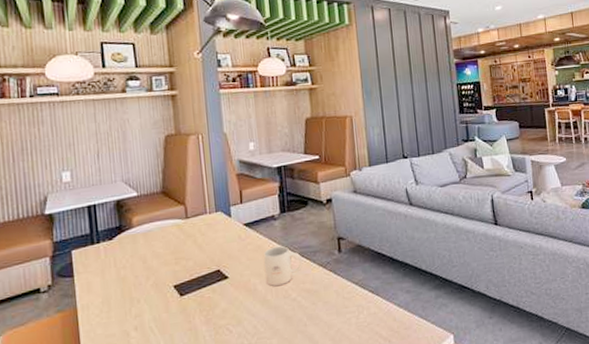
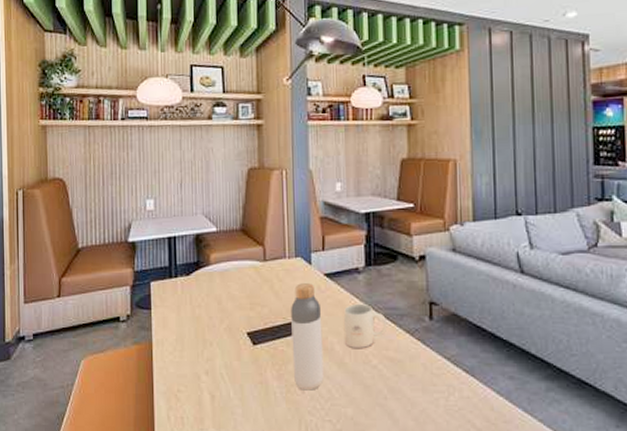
bottle: none [214,233,249,330] -> present [291,283,324,391]

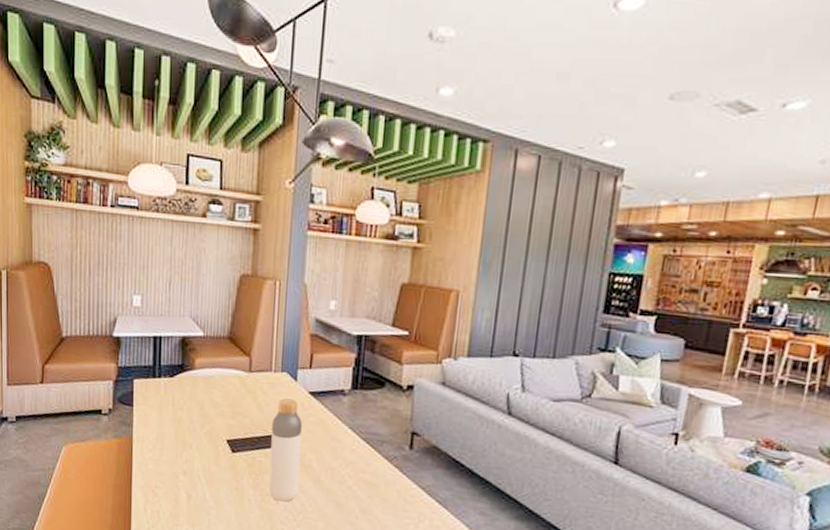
mug: present [343,303,388,349] -> none [322,424,367,469]

